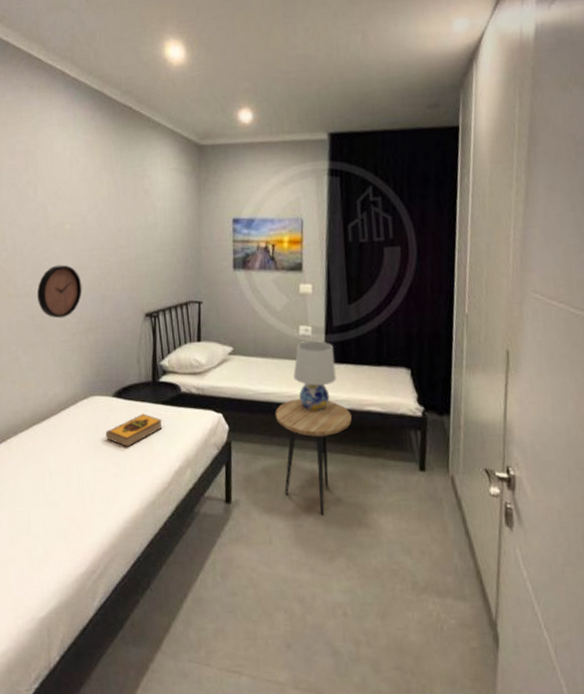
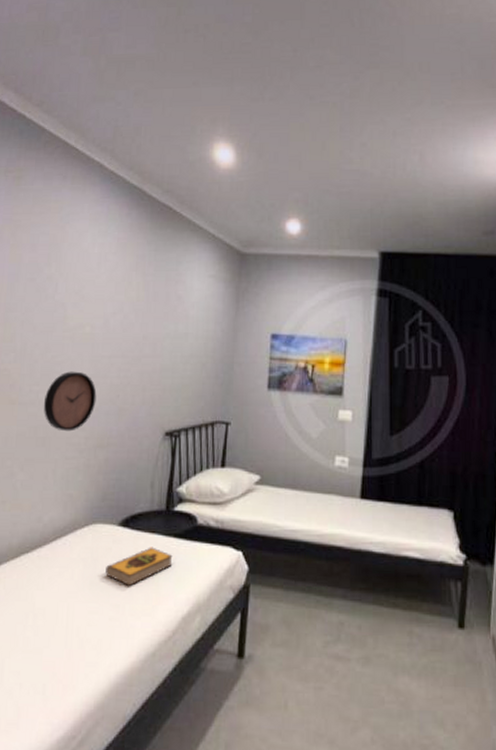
side table: present [275,399,352,515] -> none [302,539,386,677]
table lamp: present [293,341,337,411] -> none [325,474,373,554]

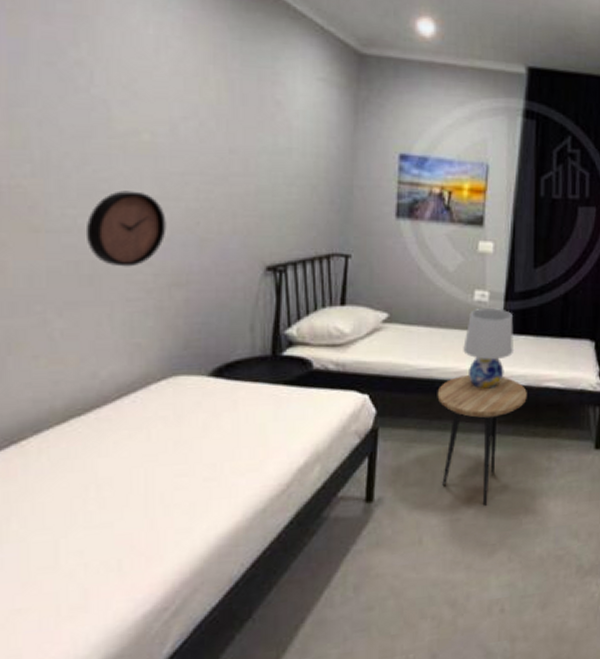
hardback book: present [105,547,173,586] -> none [195,397,283,442]
side table: none [302,539,386,677] -> present [437,375,527,506]
table lamp: none [325,474,373,554] -> present [463,308,515,389]

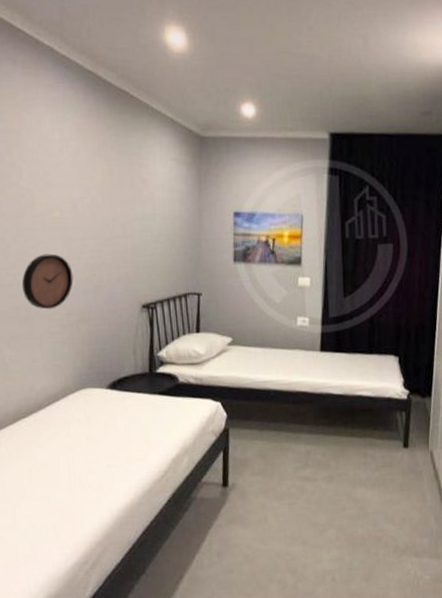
side table: present [437,375,527,506] -> none [272,386,344,493]
table lamp: present [463,308,515,389] -> none [291,331,332,397]

